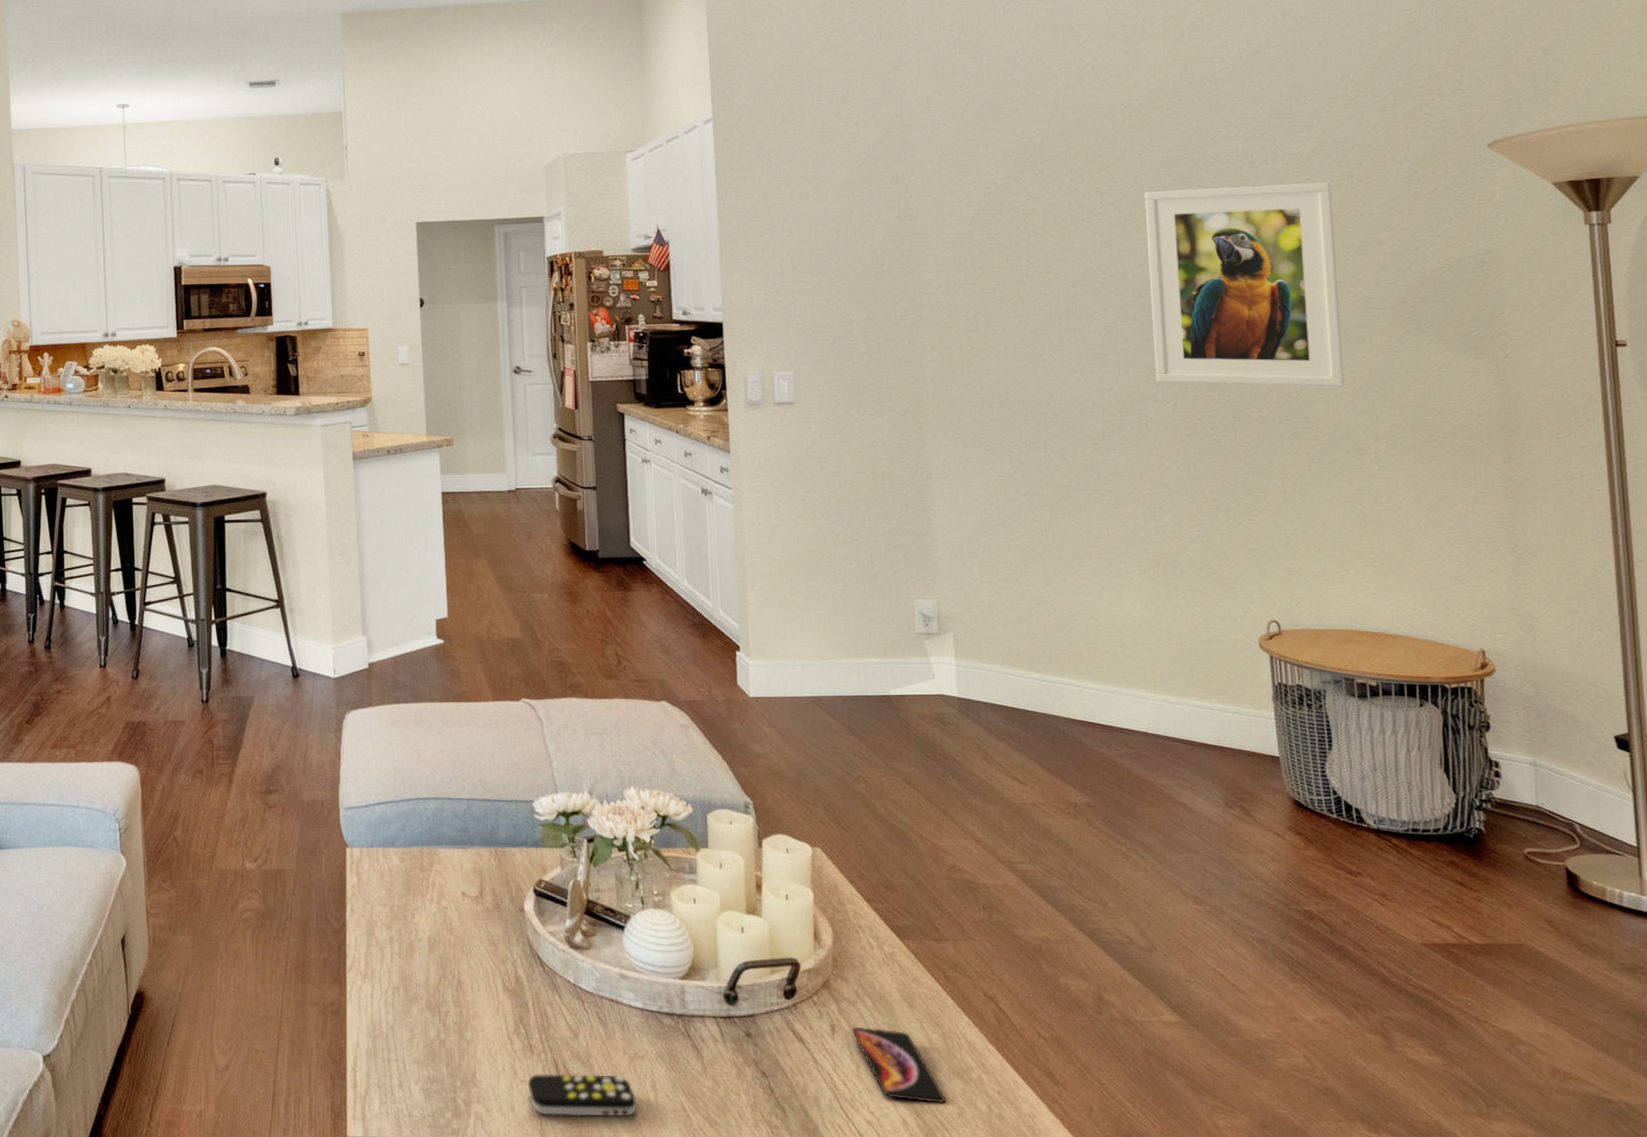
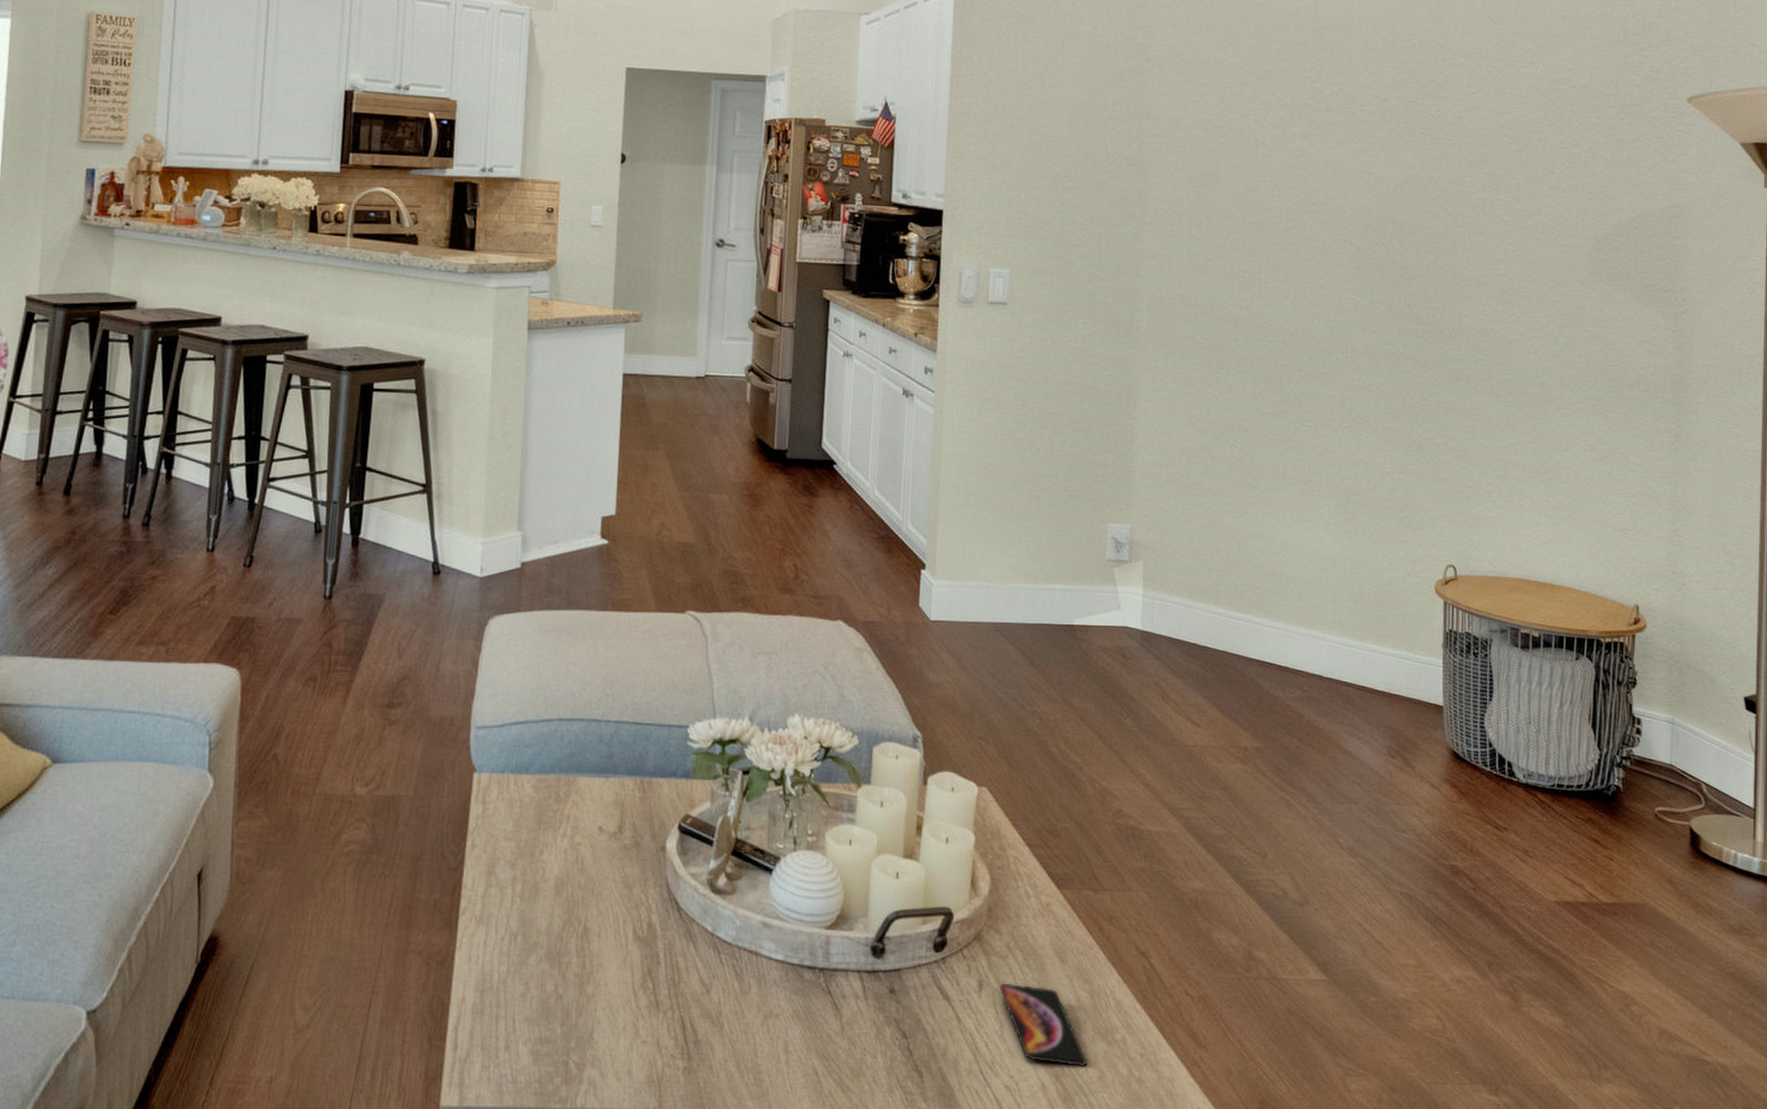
remote control: present [528,1073,637,1117] -> none [649,1033,767,1082]
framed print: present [1144,181,1344,387] -> none [1364,113,1545,331]

